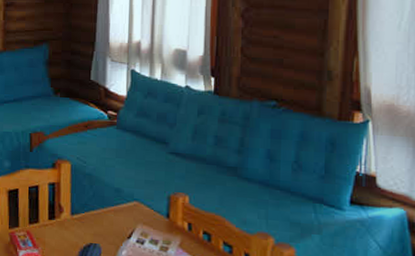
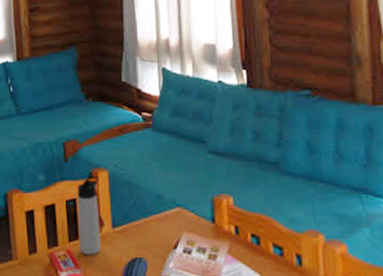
thermos bottle: none [39,165,62,238] -> present [77,175,101,255]

